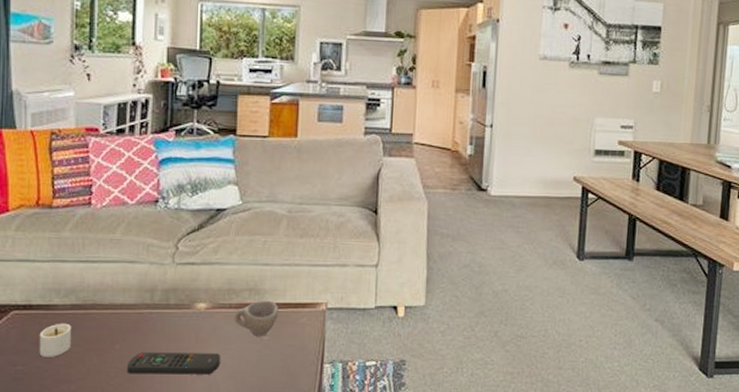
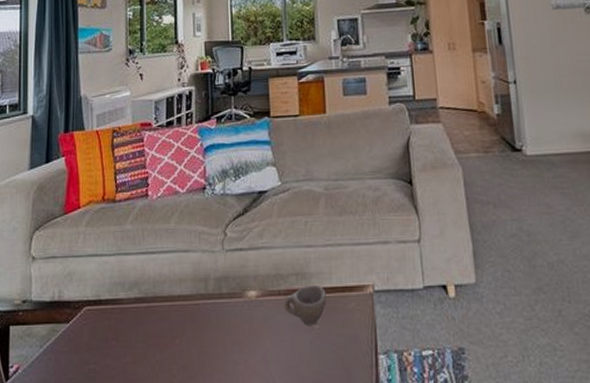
candle: present [39,323,72,357] -> none [108,317,137,354]
remote control: present [127,352,220,375] -> none [187,345,274,371]

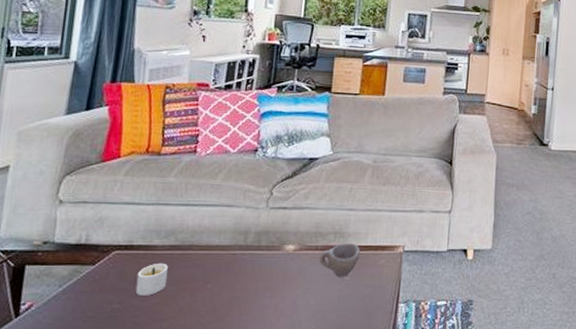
candle: none [108,317,137,354] -> present [135,263,169,296]

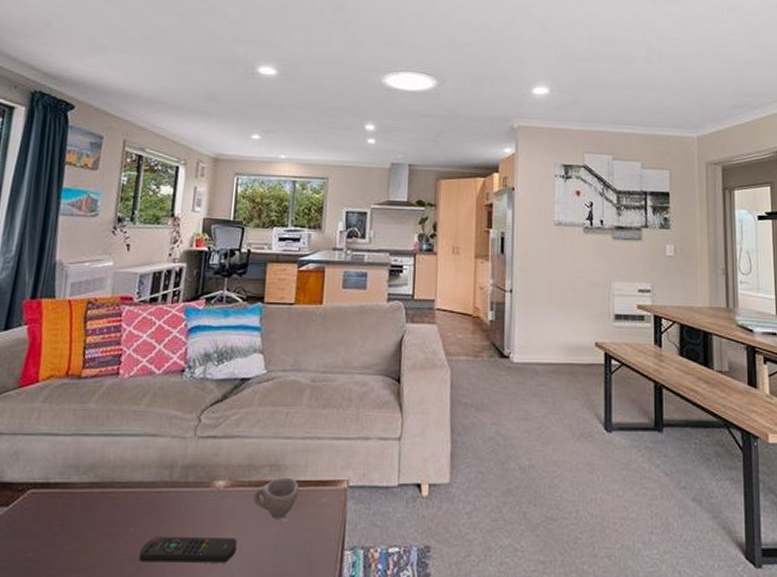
candle: present [135,263,169,296] -> none [51,503,87,542]
remote control: none [217,292,304,313] -> present [139,537,237,563]

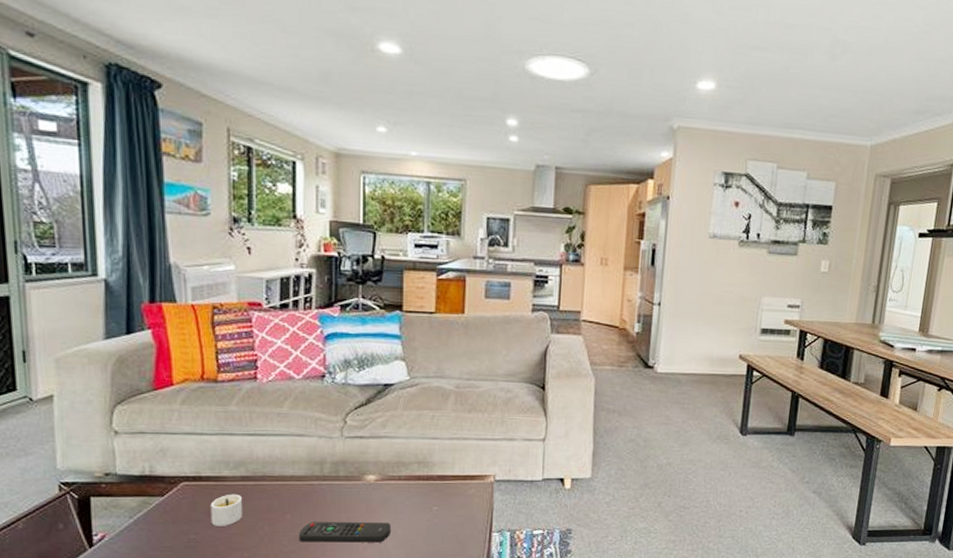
candle: none [51,503,87,542] -> present [210,494,243,526]
cup: present [253,477,299,518] -> none [404,472,447,507]

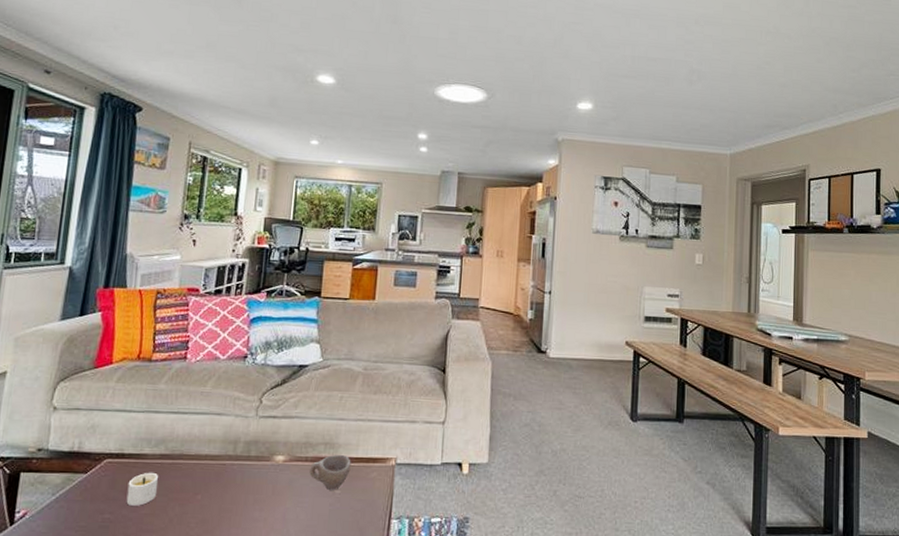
remote control: present [299,522,391,543] -> none [206,503,294,528]
cup: none [404,472,447,507] -> present [309,454,351,490]

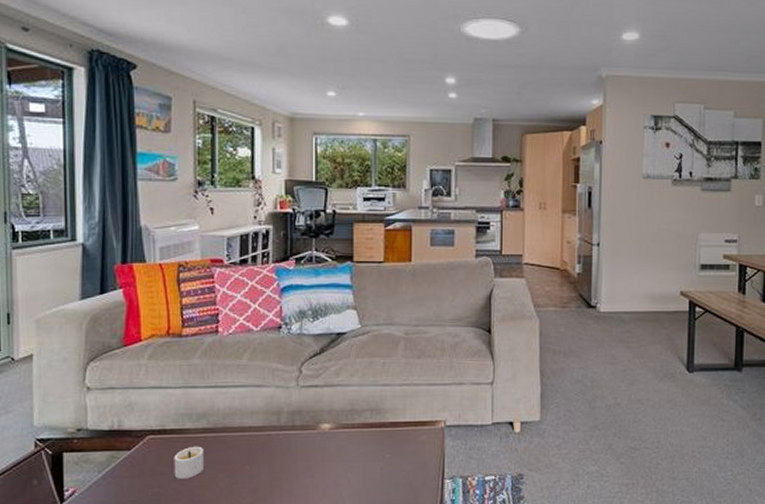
cup: present [309,454,351,490] -> none [357,419,399,454]

